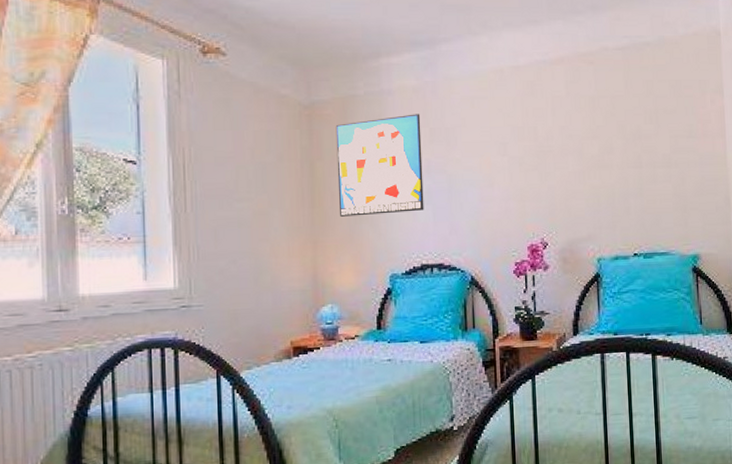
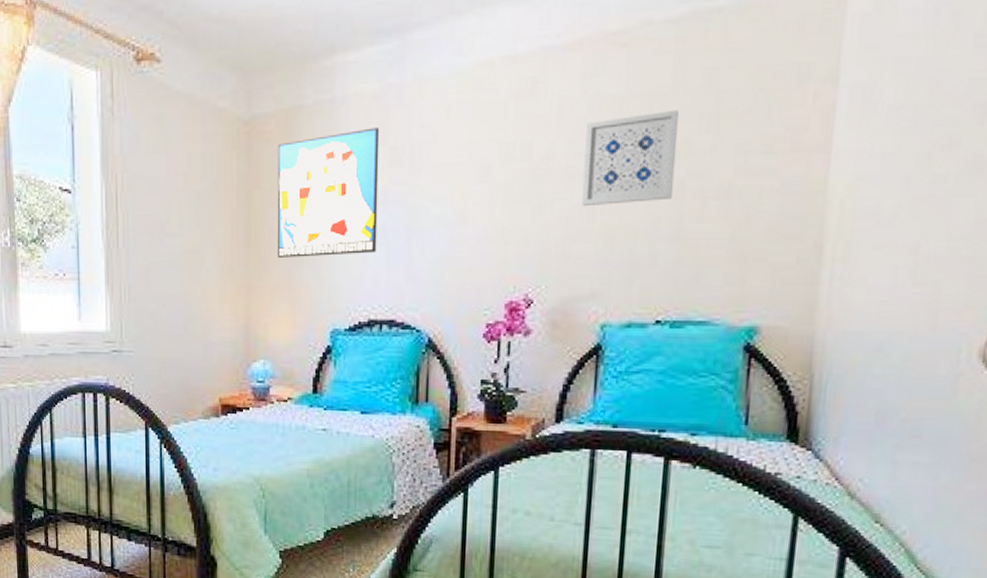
wall art: none [572,107,635,173] -> present [582,109,680,207]

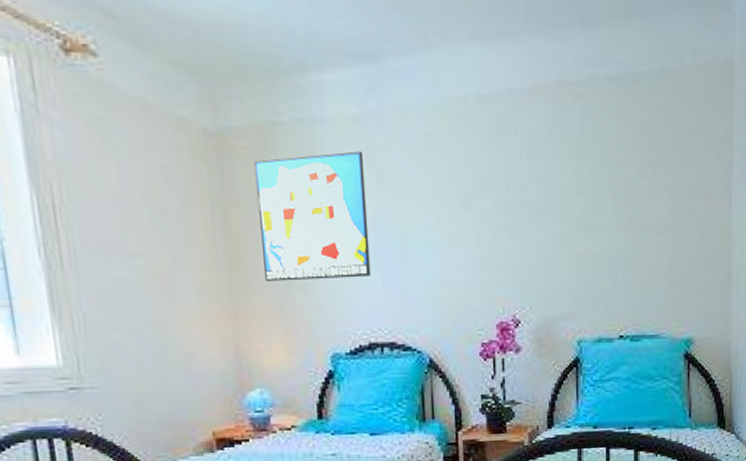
wall art: present [582,109,680,207] -> none [553,156,625,237]

